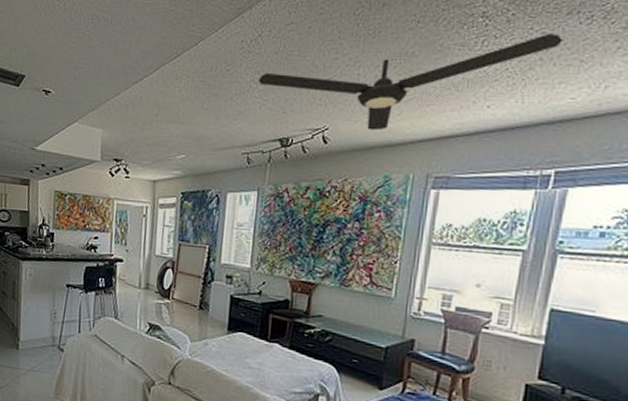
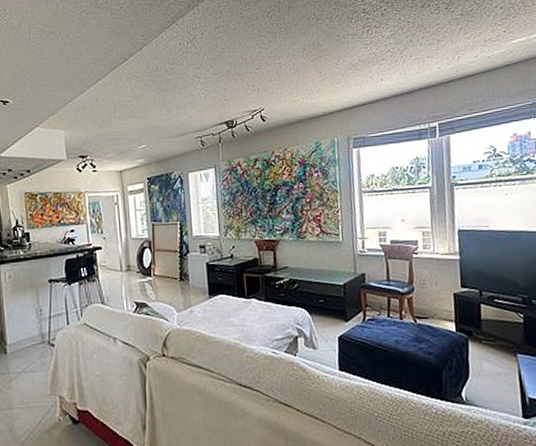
ceiling fan: present [258,33,563,131] -> none [199,21,423,107]

